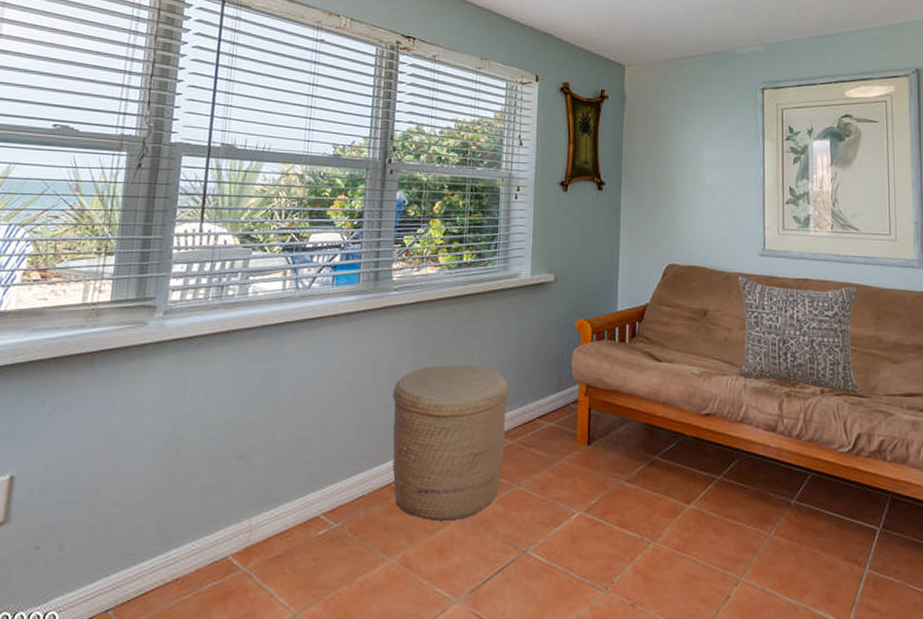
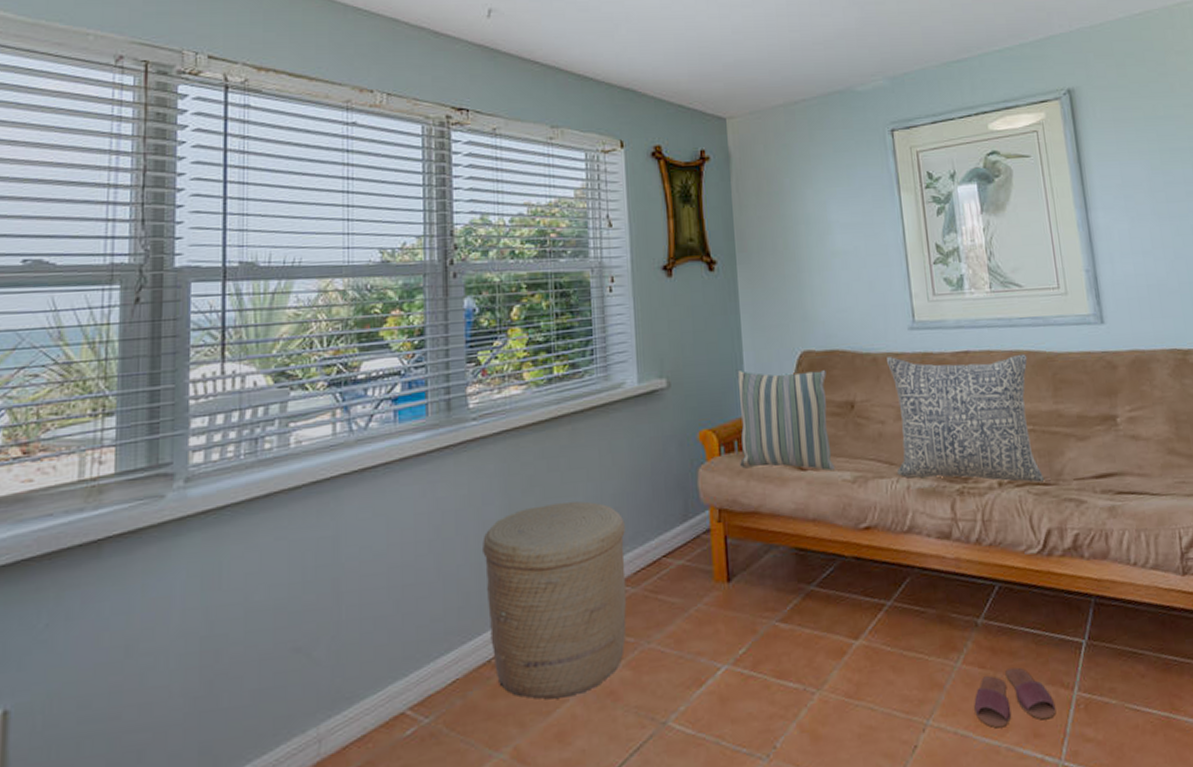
pillow: none [608,273,687,364] -> present [735,369,836,471]
slippers: none [781,543,849,591] -> present [974,667,1056,729]

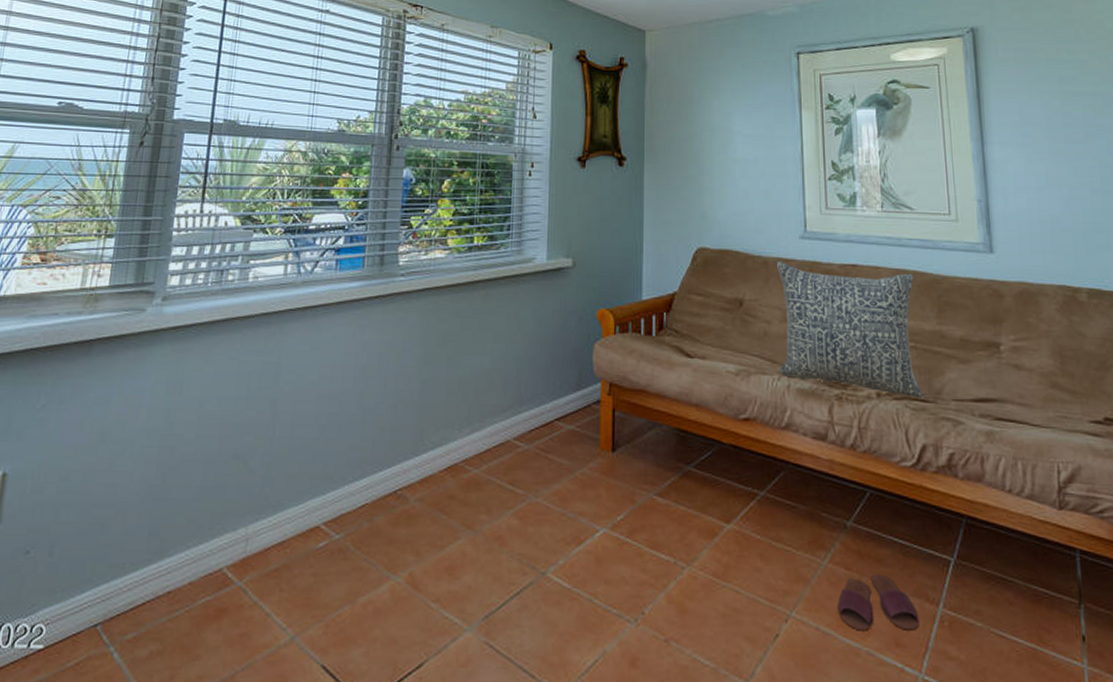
woven basket: present [482,501,627,700] -> none [398,358,524,535]
pillow: present [735,369,836,471] -> none [633,258,721,361]

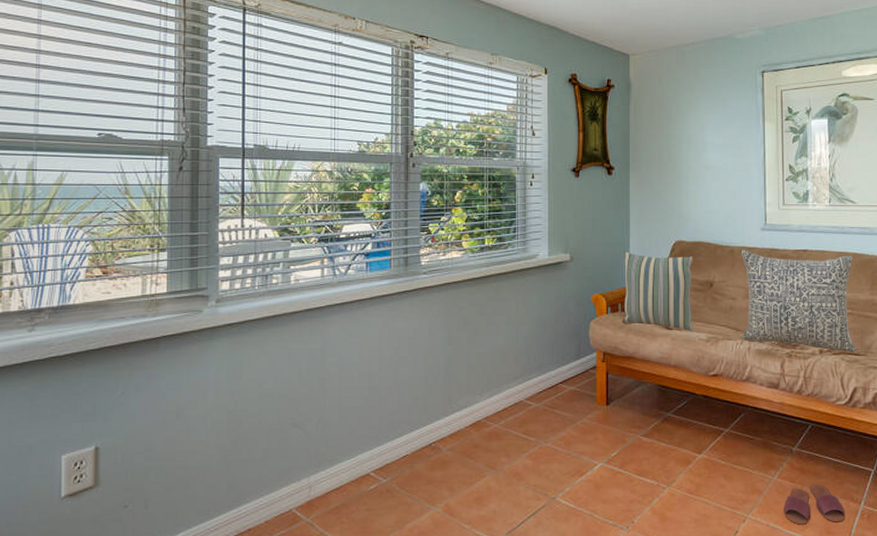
pillow: none [633,258,721,361] -> present [622,251,695,331]

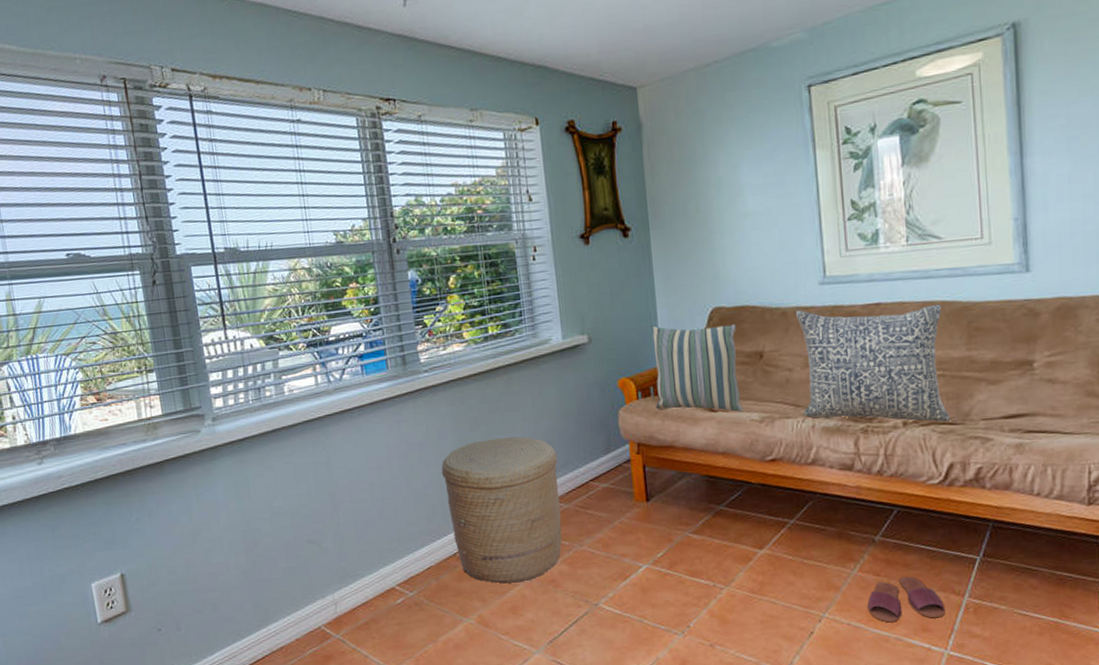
woven basket: none [428,338,533,475] -> present [441,436,562,584]

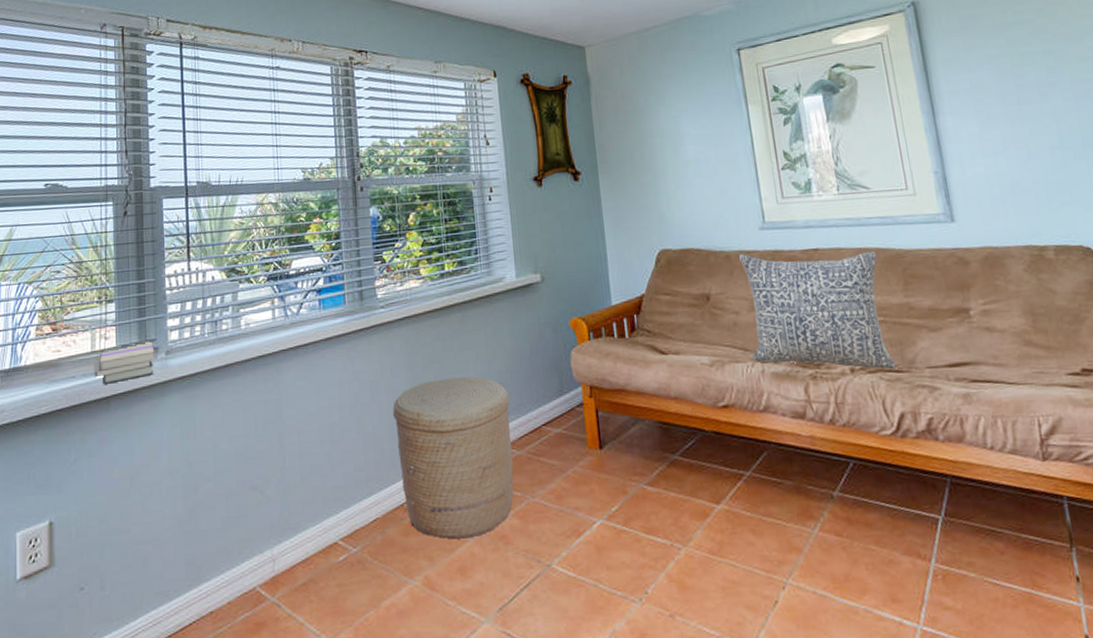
books: none [140,409,202,450] -> present [92,341,155,384]
pillow: present [650,324,744,412] -> none [600,266,694,355]
slippers: present [867,576,946,623] -> none [831,537,914,591]

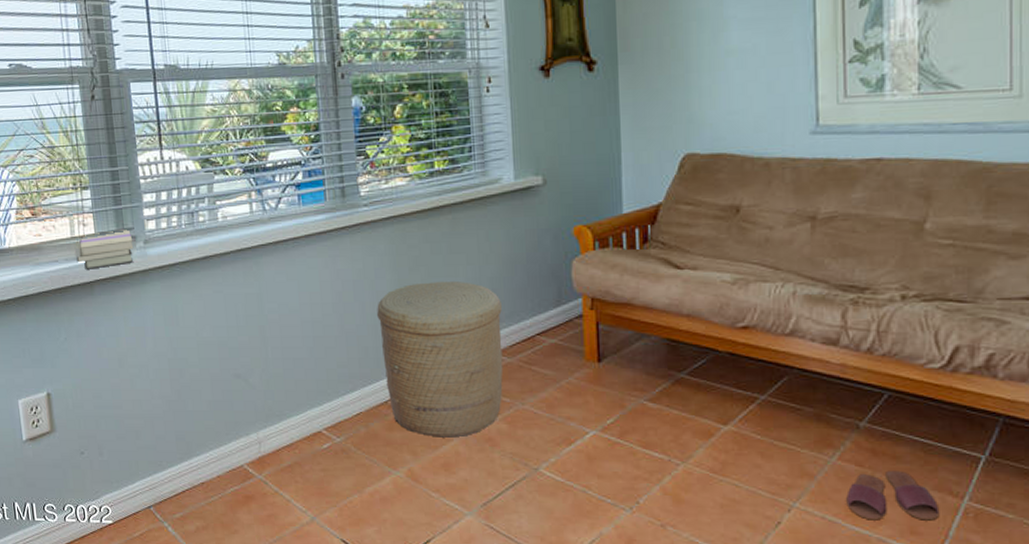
pillow: present [738,251,897,370] -> none [780,162,960,299]
slippers: none [831,537,914,591] -> present [846,470,940,521]

